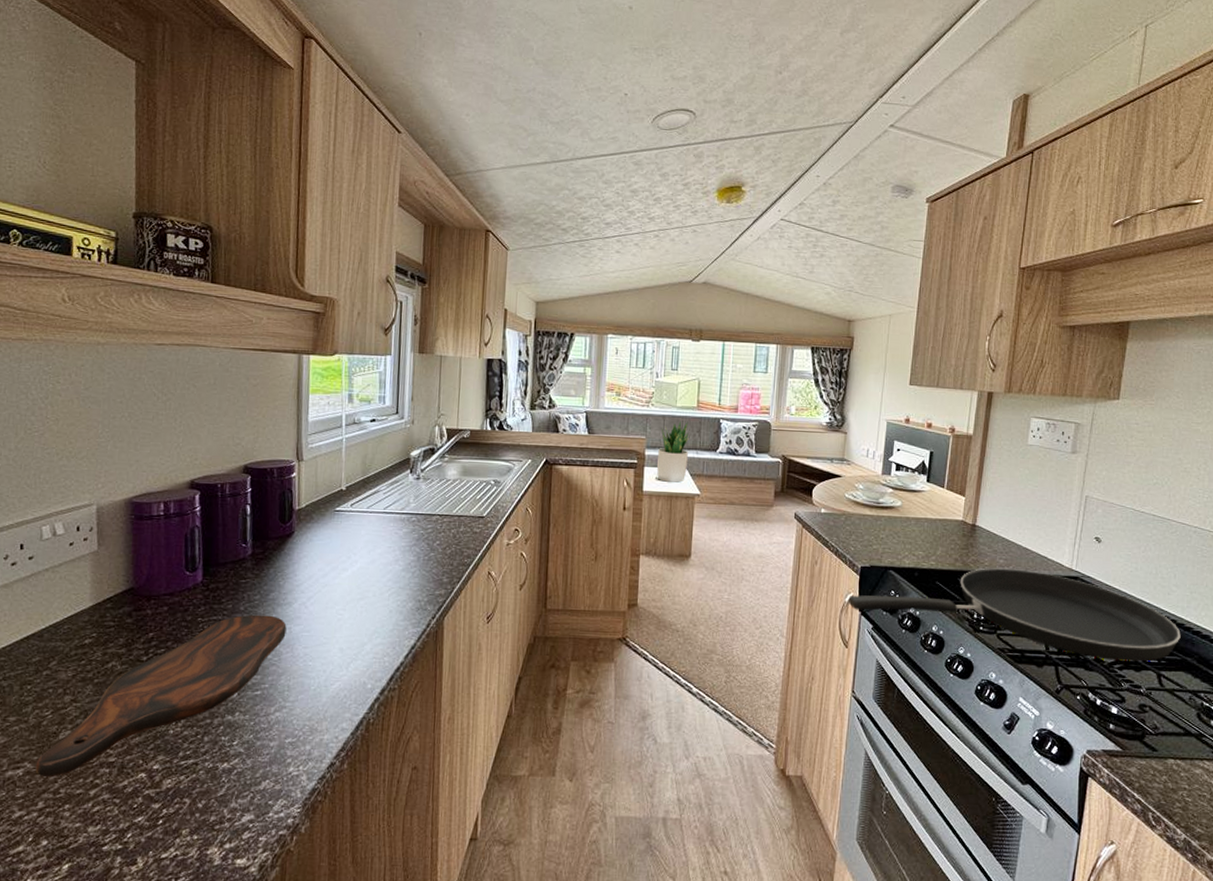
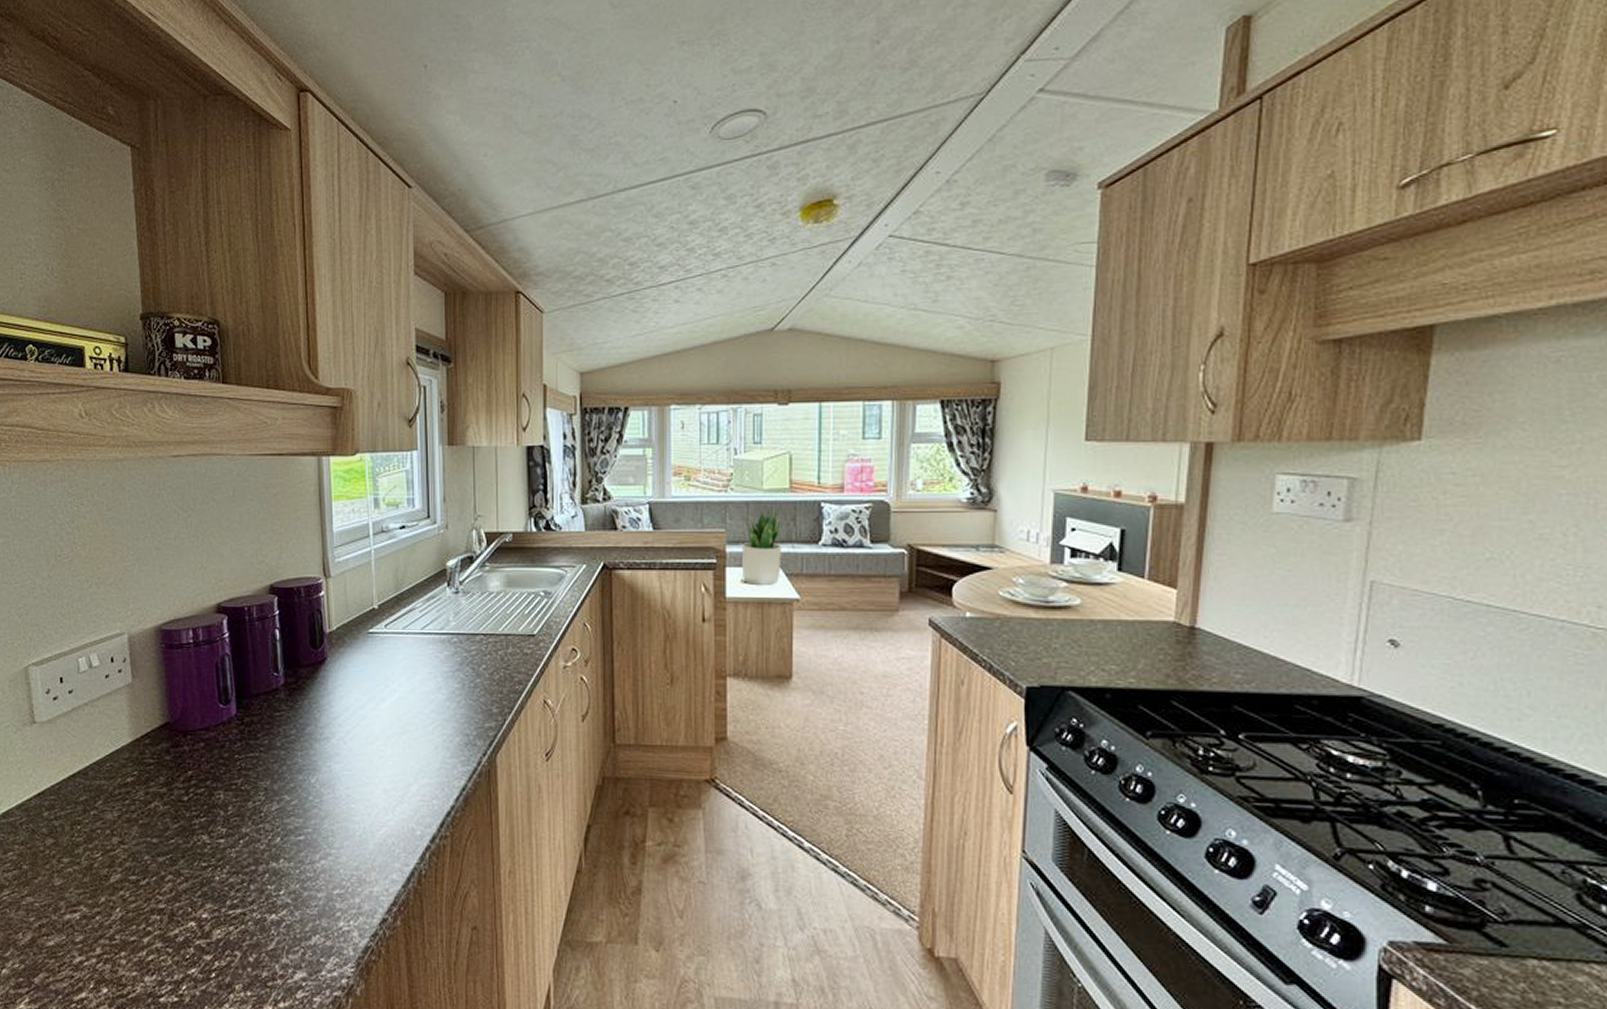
cutting board: present [35,614,287,778] -> none [91,751,326,923]
frying pan: present [848,568,1181,662] -> none [1010,686,1543,818]

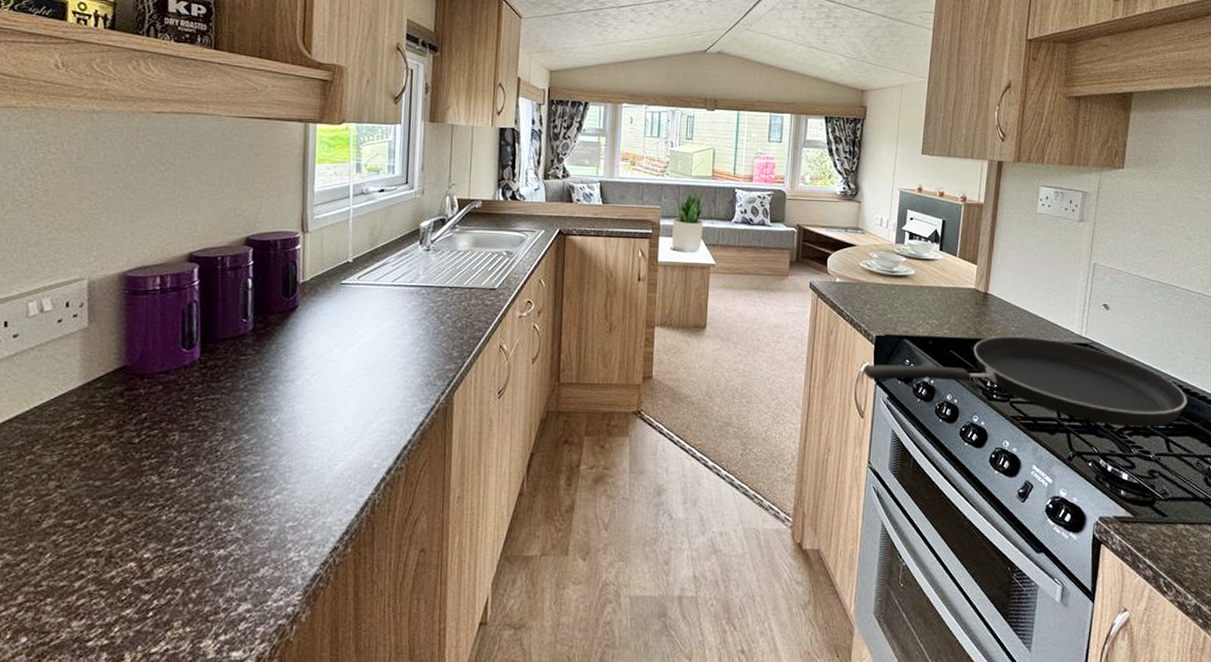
frying pan: none [1010,686,1543,818] -> present [864,336,1187,427]

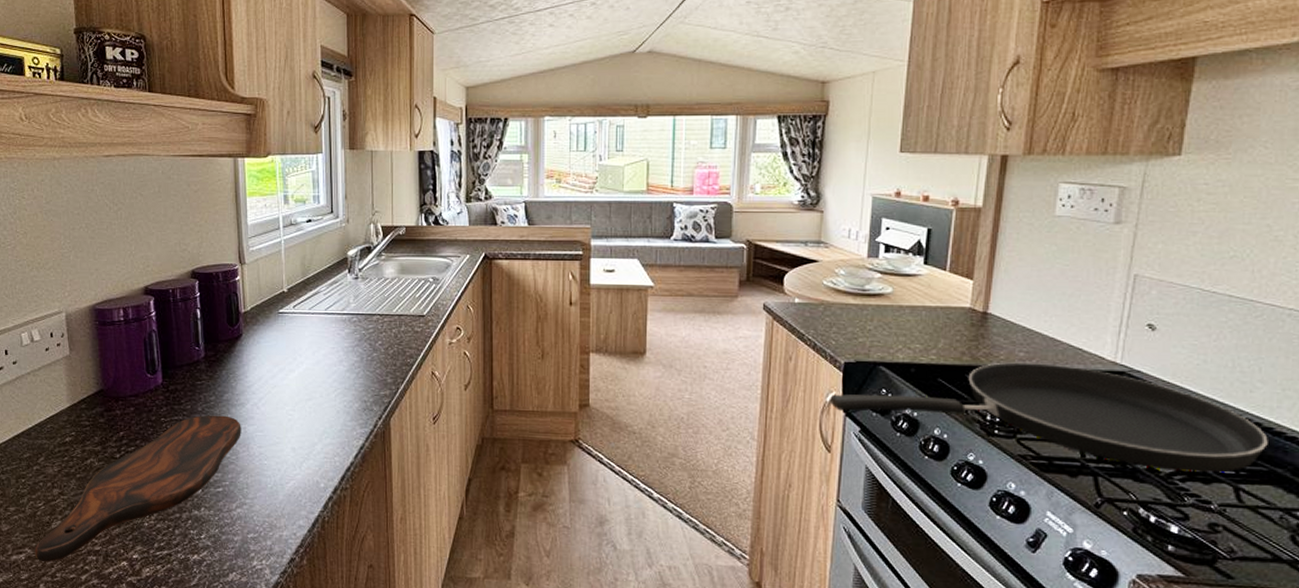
cutting board: none [15,392,289,570] -> present [35,415,241,563]
planter: present [672,191,705,253] -> none [605,207,640,274]

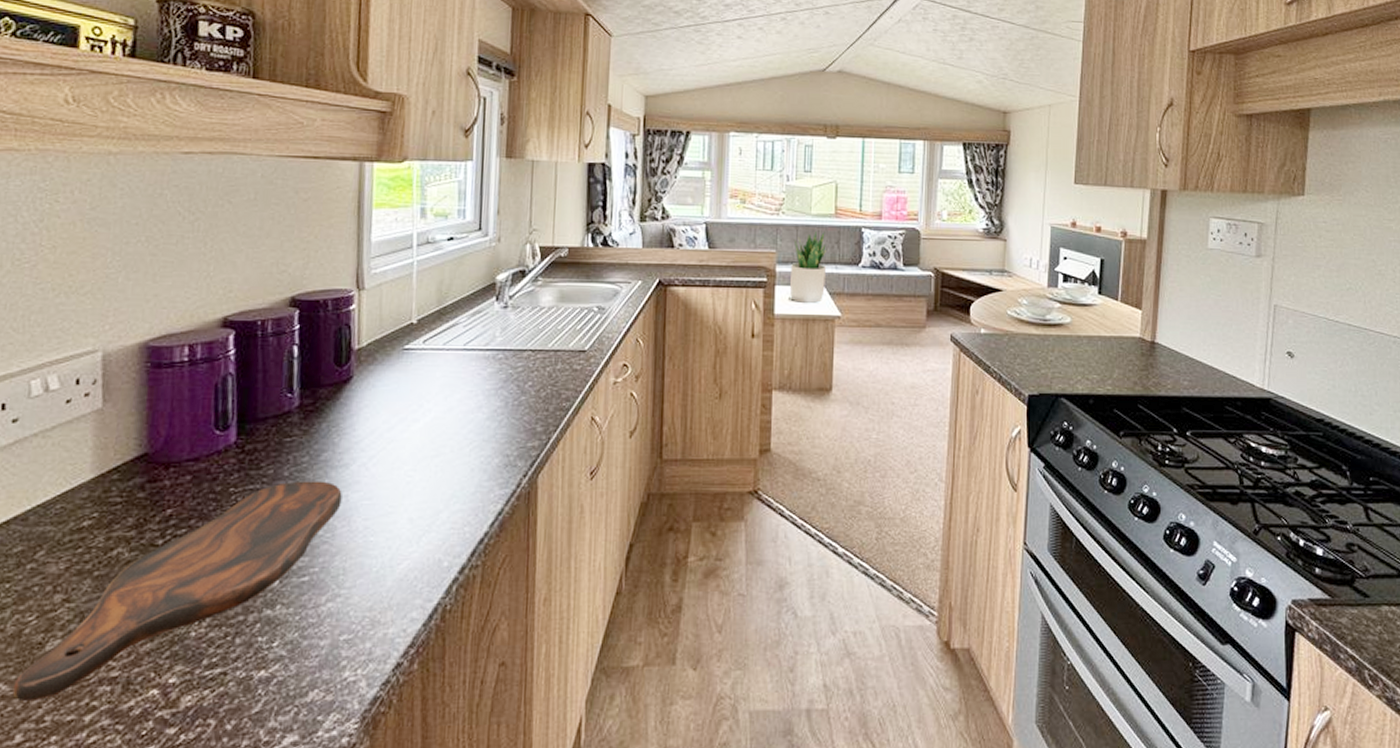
planter: none [605,207,640,274] -> present [790,232,828,303]
frying pan: present [830,362,1268,473] -> none [1015,391,1387,493]

